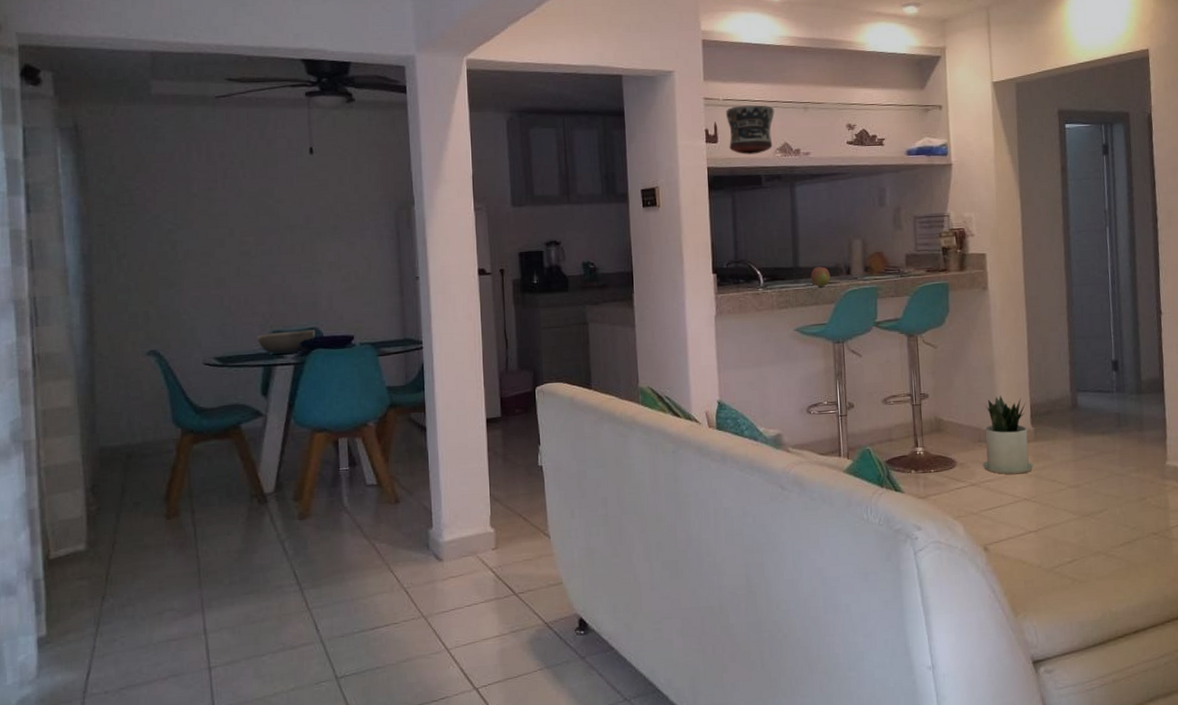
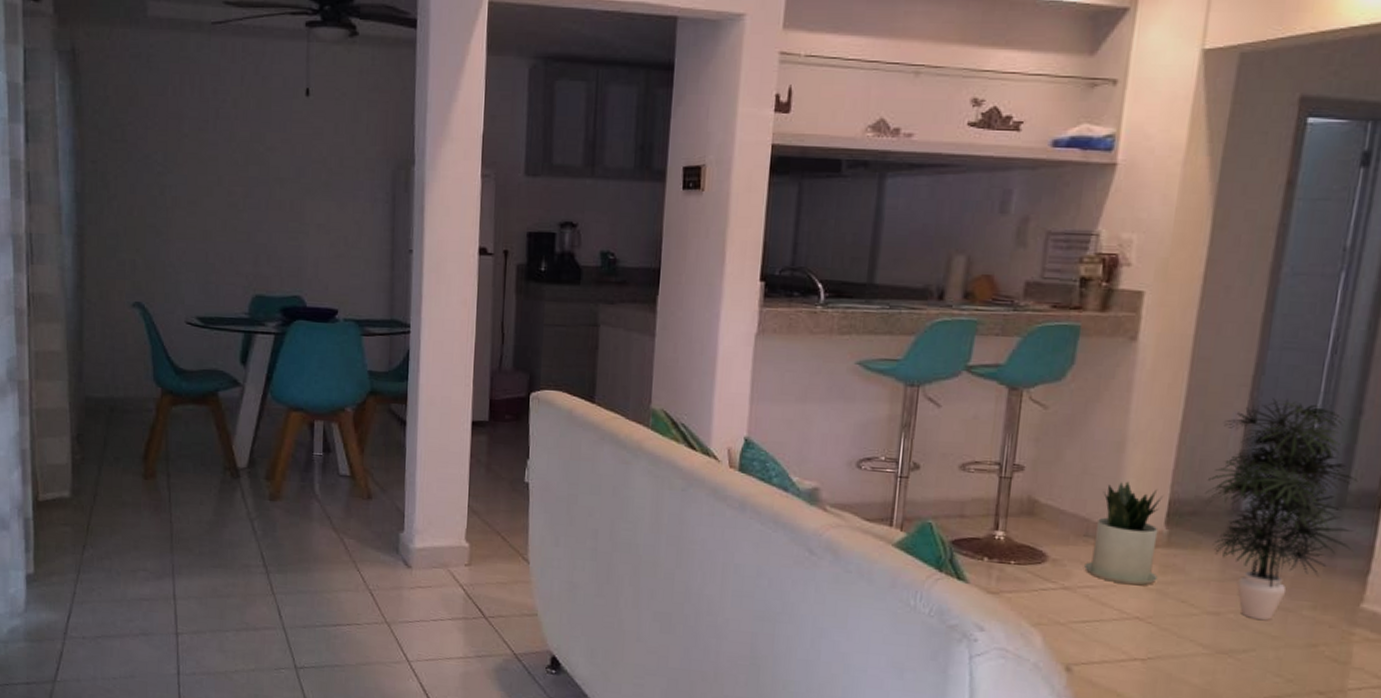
bowl: present [256,330,316,354] -> none [239,297,299,322]
cup: present [726,105,774,155] -> none [804,65,873,132]
fruit: present [811,267,831,288] -> none [888,286,916,313]
plant: none [1053,320,1154,486] -> present [1205,398,1358,621]

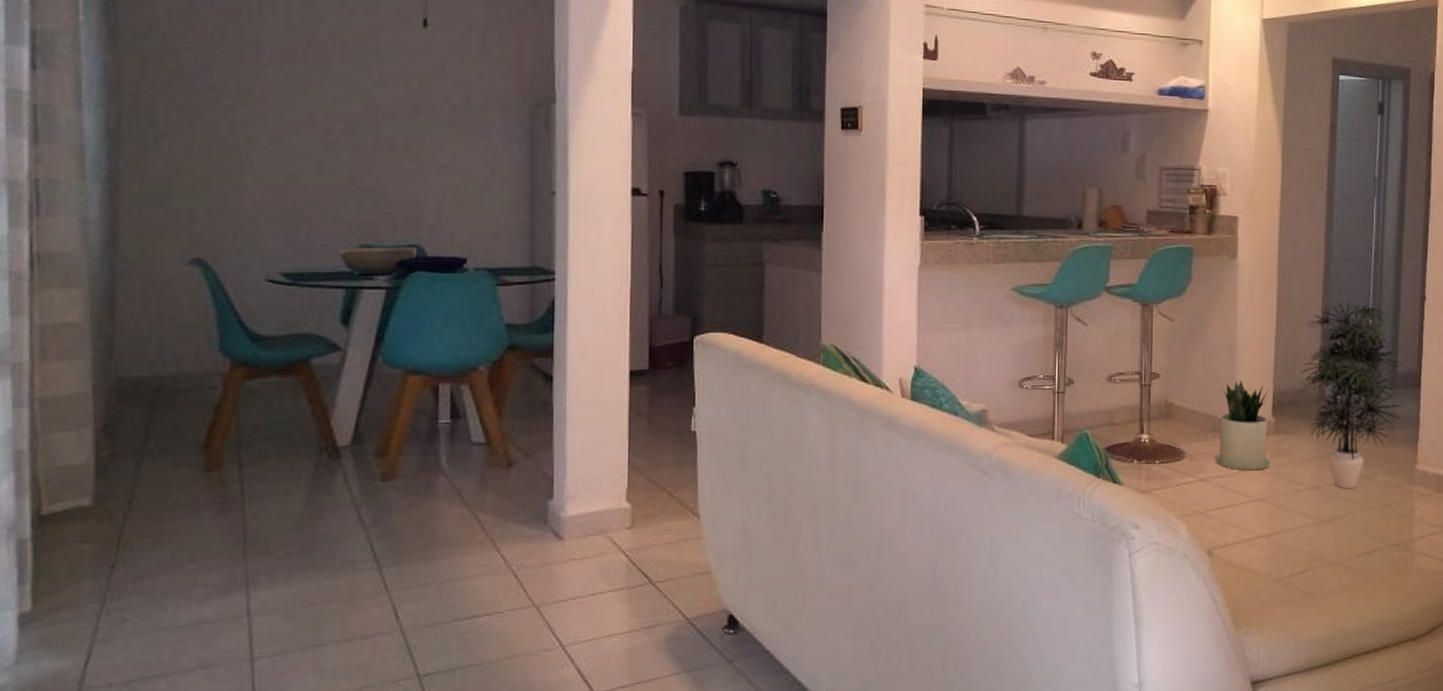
bowl: none [239,297,299,322] -> present [338,247,418,274]

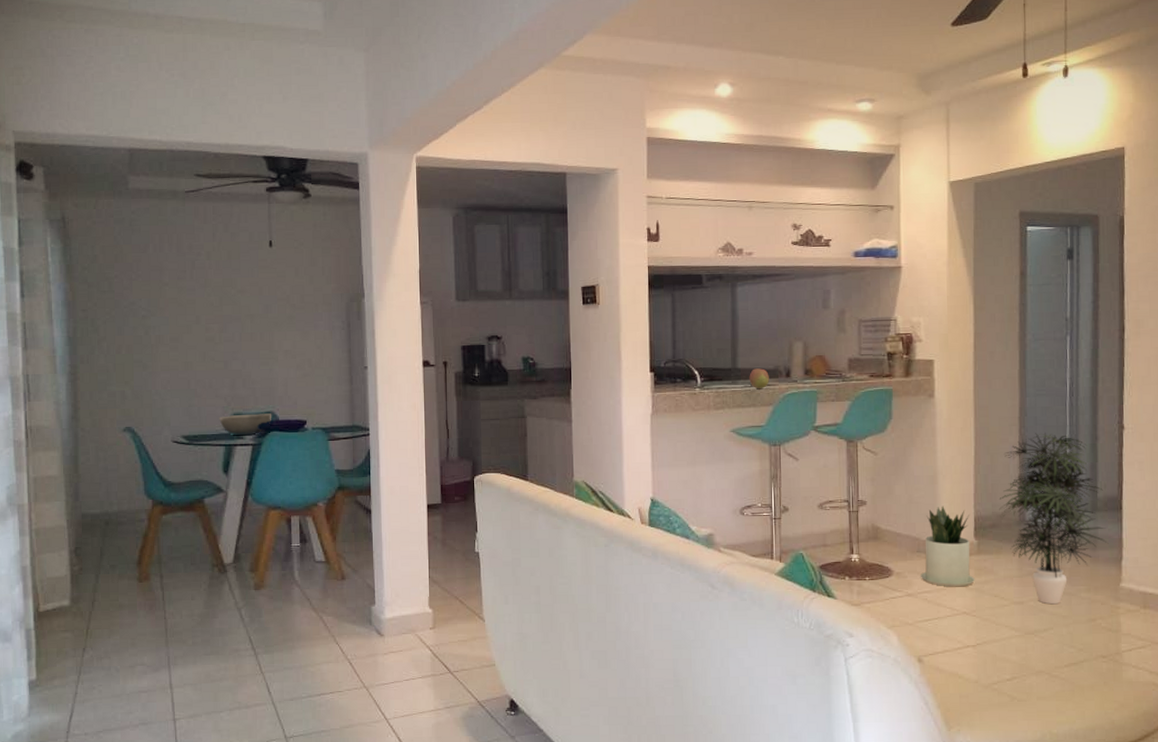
fruit: none [1035,217,1058,242] -> present [749,368,769,390]

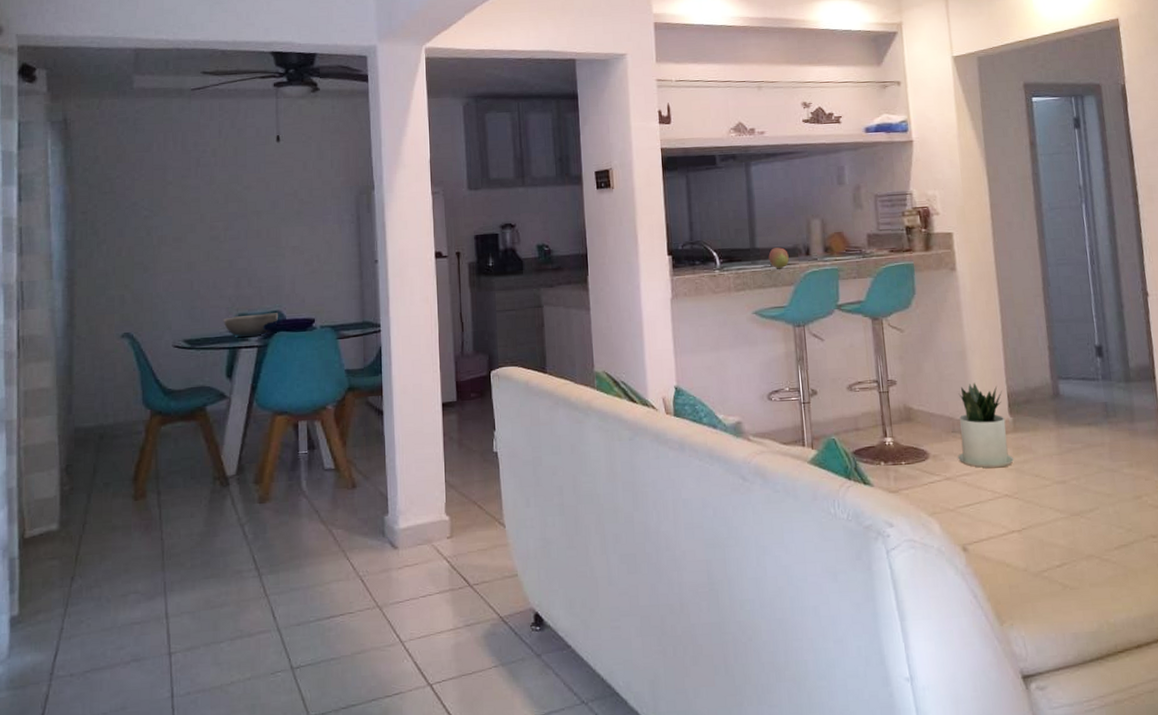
plant: present [999,433,1109,605] -> none [1031,302,1146,483]

